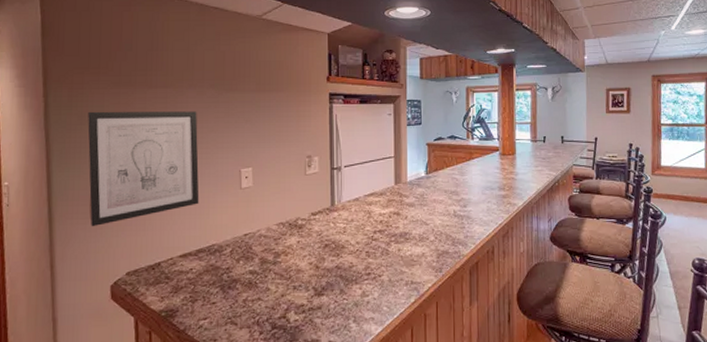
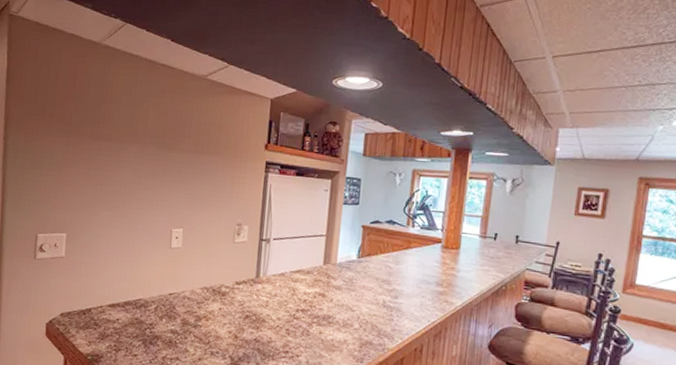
wall art: present [87,111,200,227] -> none [34,157,137,267]

